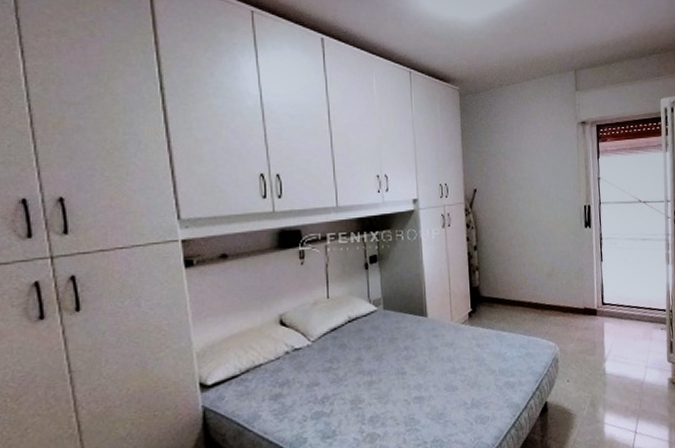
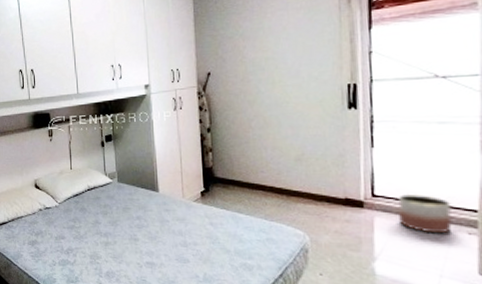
planter: none [619,299,652,332] -> present [397,193,452,234]

